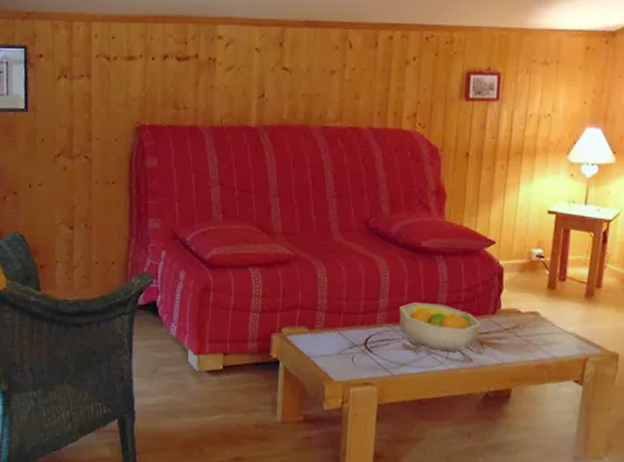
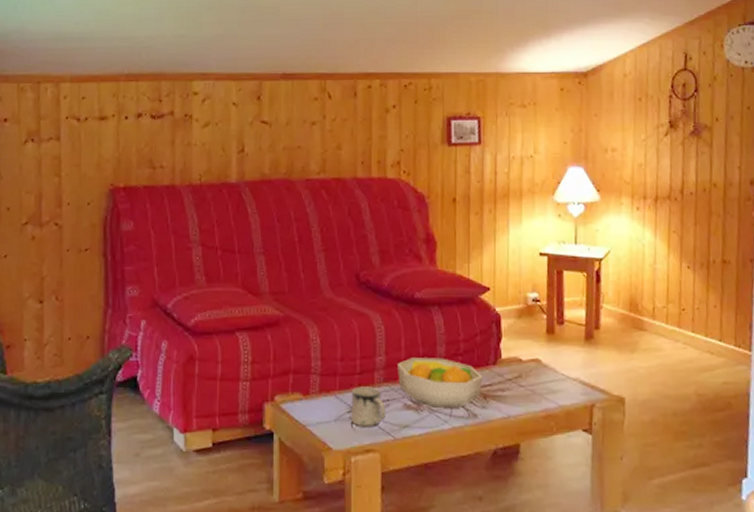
mug: none [352,325,385,363] -> present [351,386,385,427]

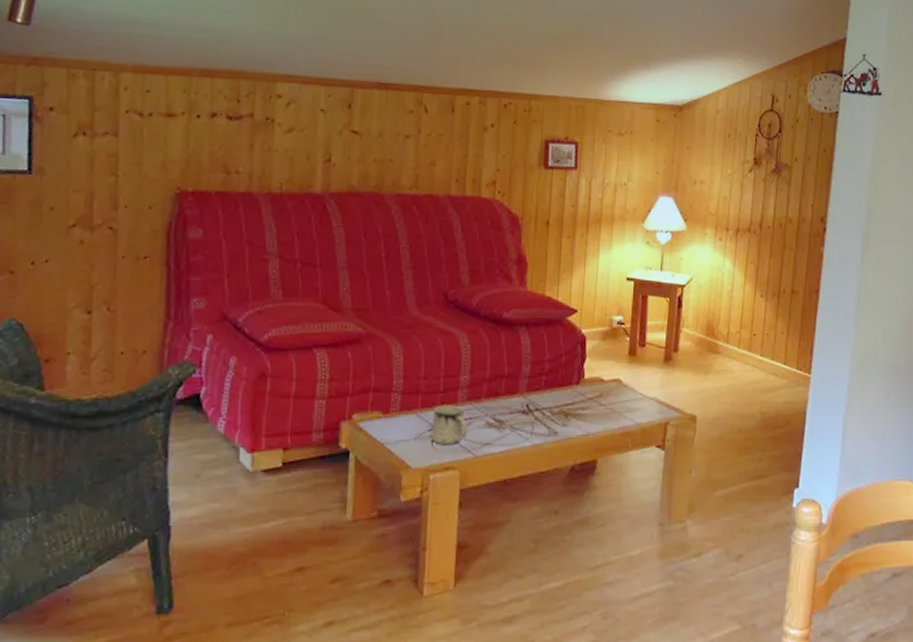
fruit bowl: present [398,358,483,408] -> none [481,377,566,426]

